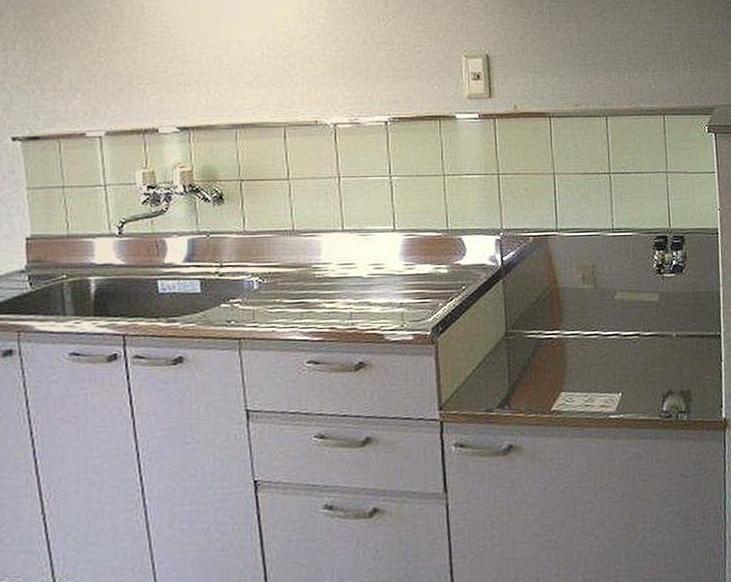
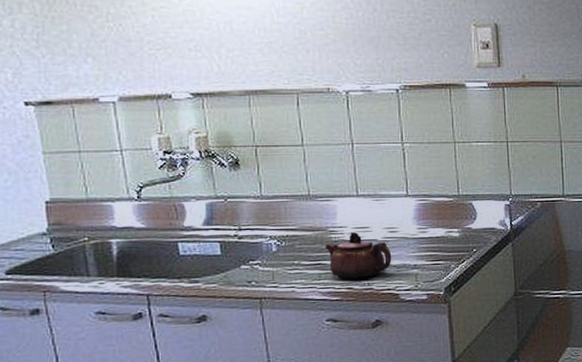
teapot: none [308,268,377,320] -> present [324,231,392,280]

